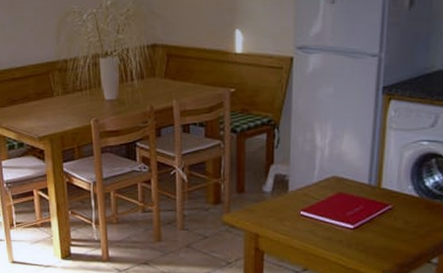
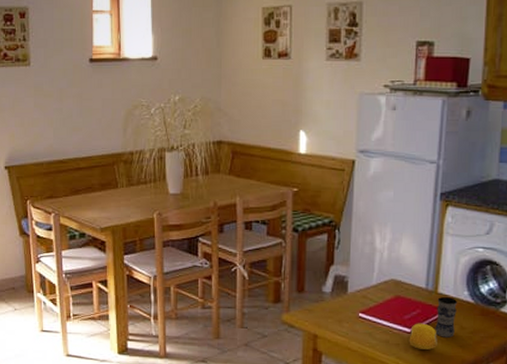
fruit: none [352,219,381,245] -> present [409,323,437,350]
jar: none [379,192,402,232] -> present [435,297,458,338]

